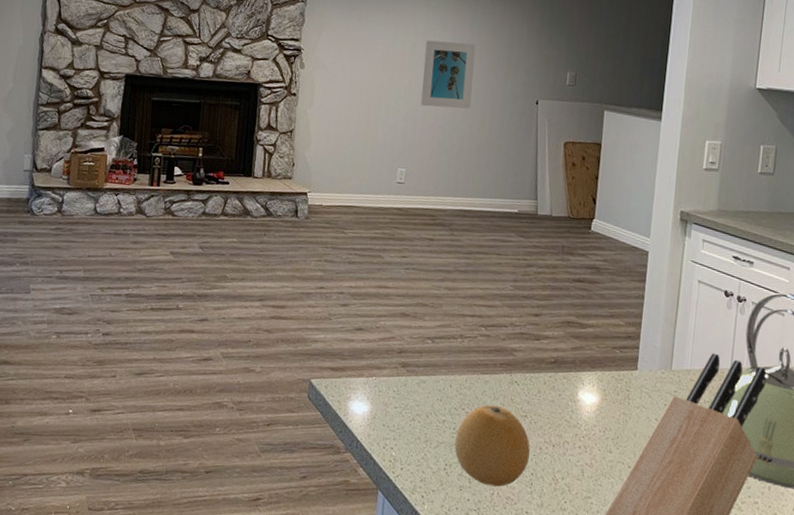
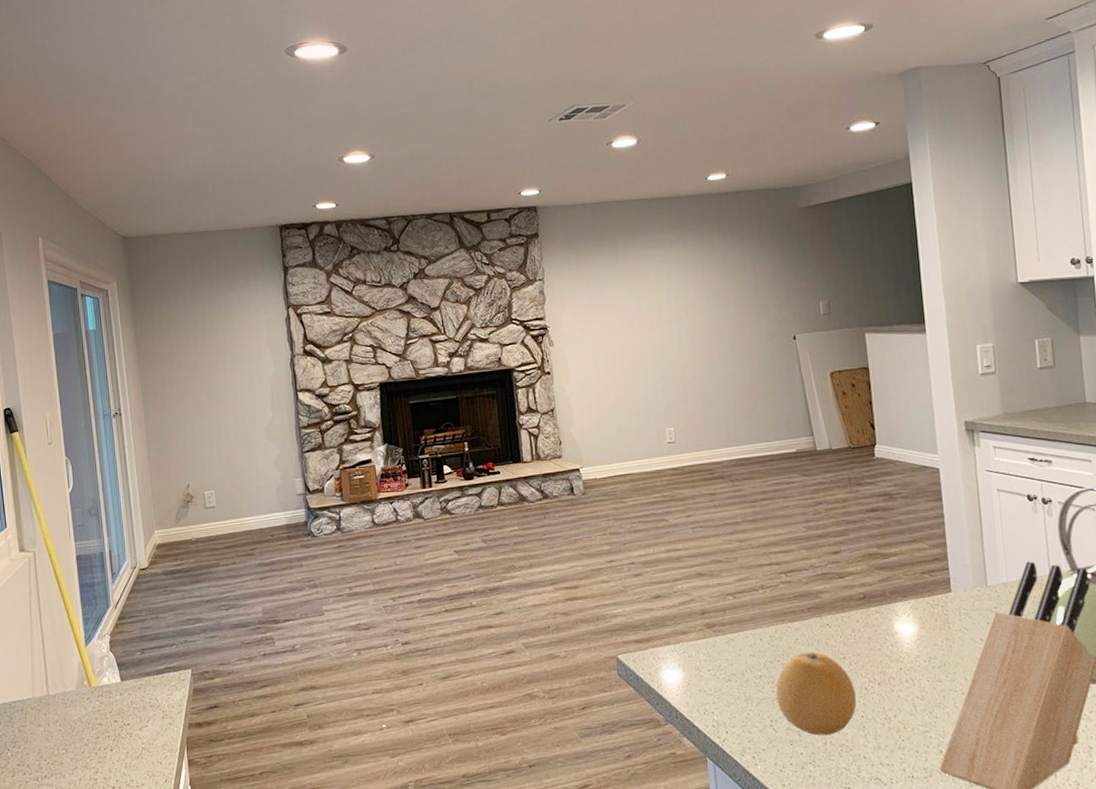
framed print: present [420,40,476,109] -> none [670,290,728,362]

